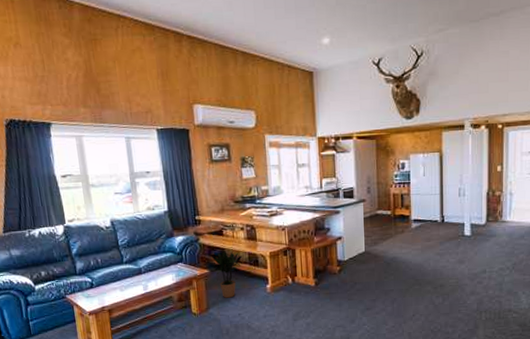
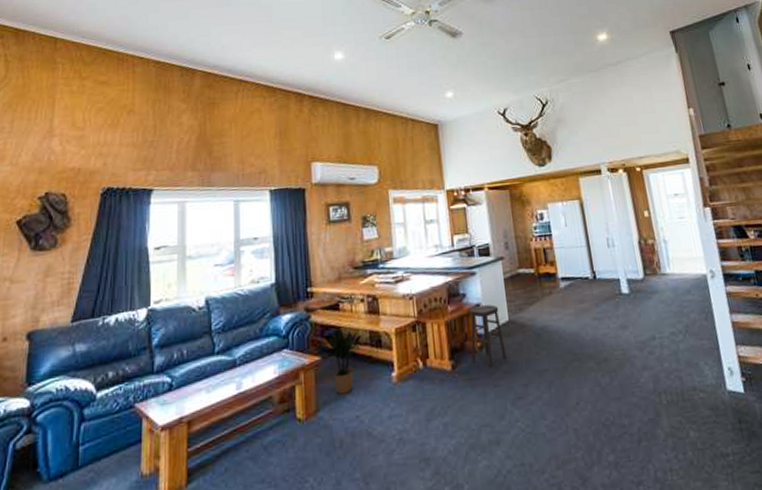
stool: none [332,238,360,286] -> present [469,305,506,368]

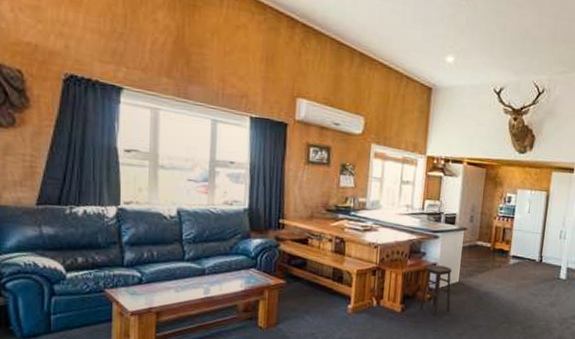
potted plant: present [324,329,363,394] -> none [290,261,327,314]

